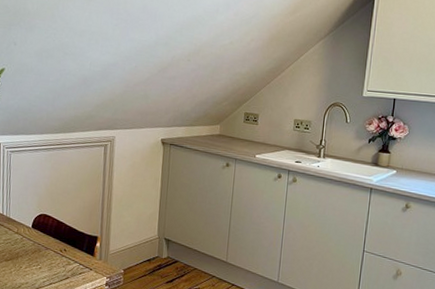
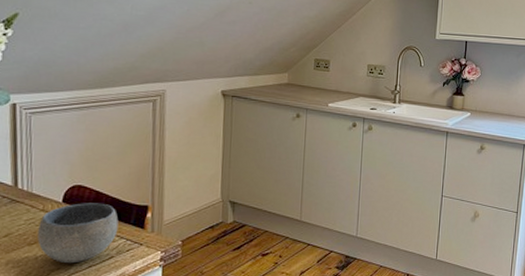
bowl: none [12,229,74,280] -> present [37,203,119,264]

